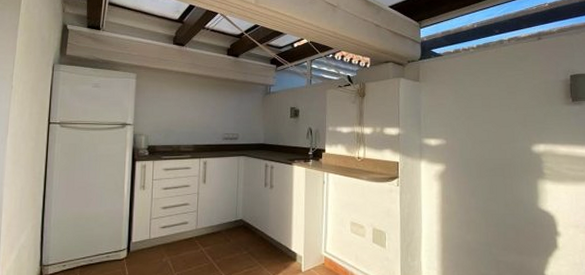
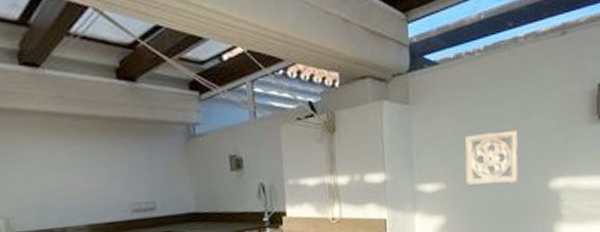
wall ornament: none [461,105,506,145] -> present [464,130,519,186]

